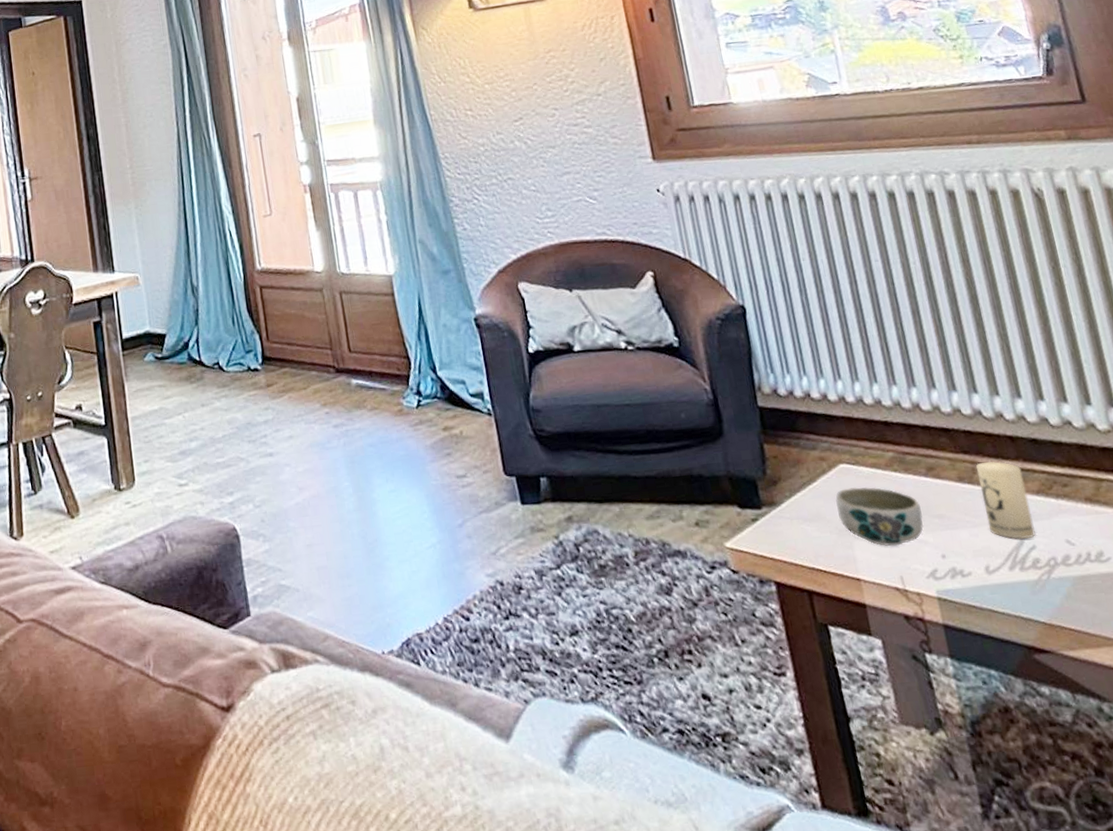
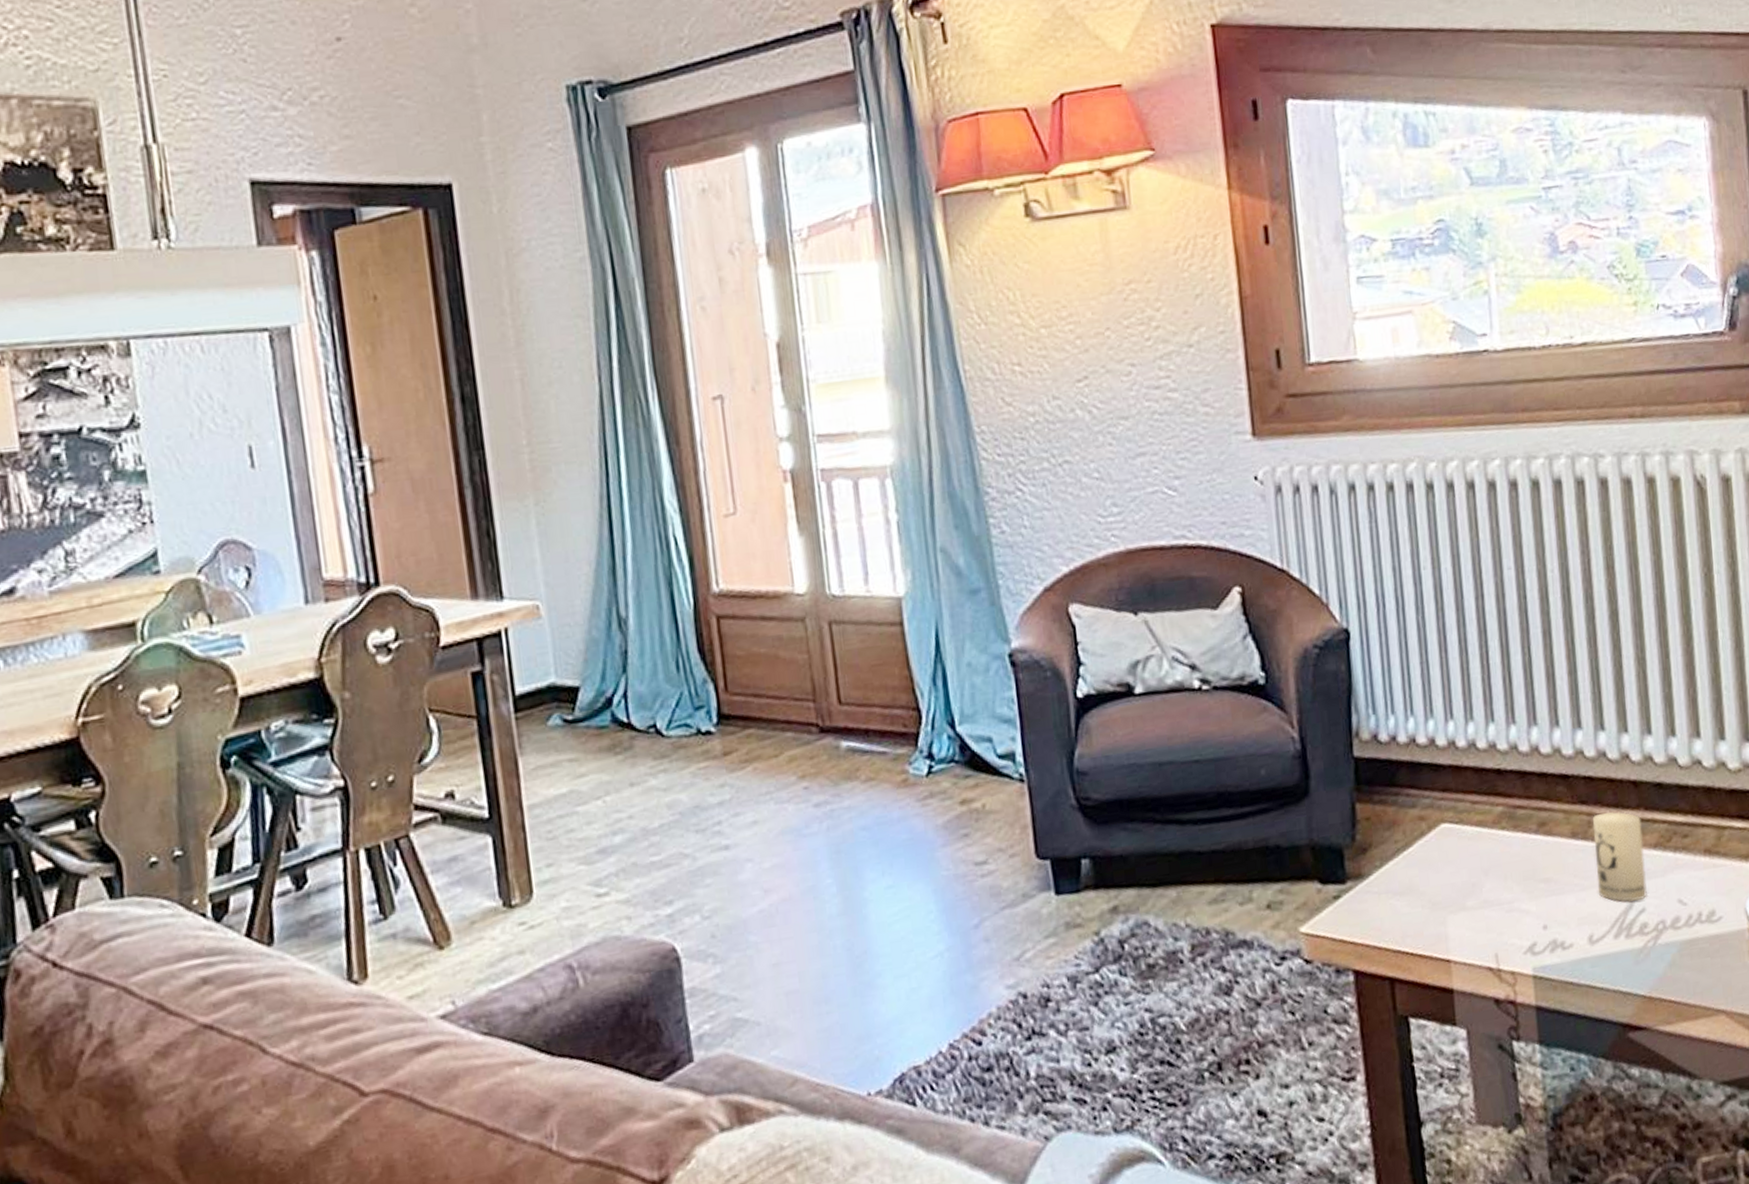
bowl: present [835,486,923,547] -> none [1432,849,1527,920]

